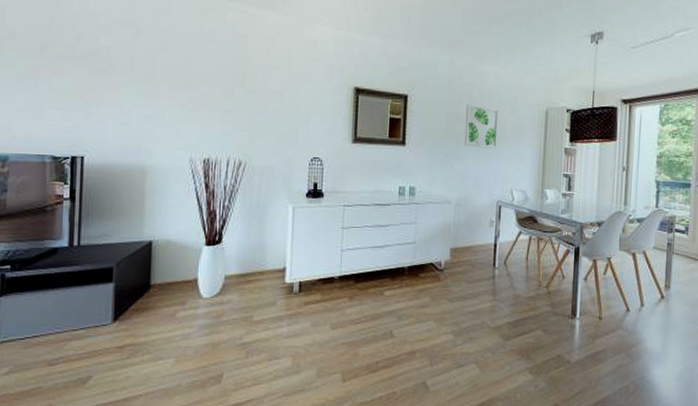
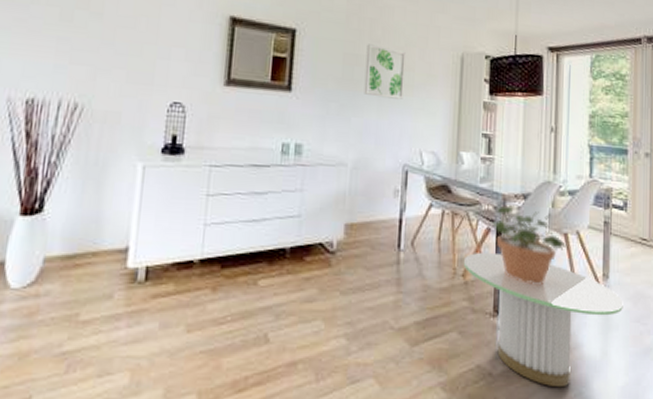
side table: none [546,268,682,373] -> present [463,252,623,388]
potted plant: none [569,231,636,293] -> present [489,205,568,284]

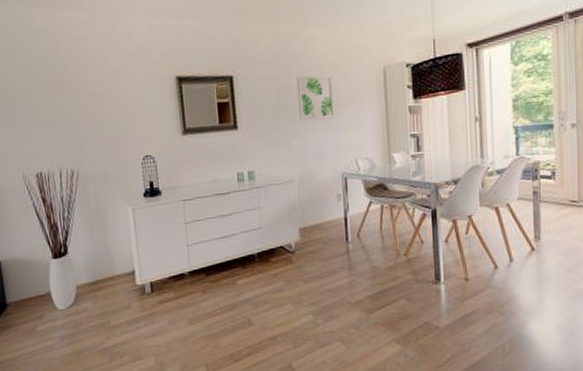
side table: present [463,252,623,388] -> none [404,232,556,332]
potted plant: present [489,205,568,284] -> none [424,191,500,254]

